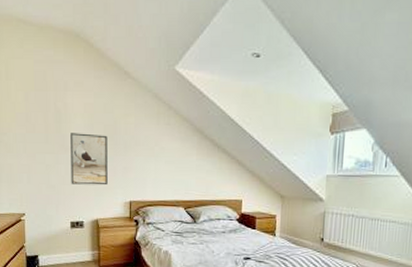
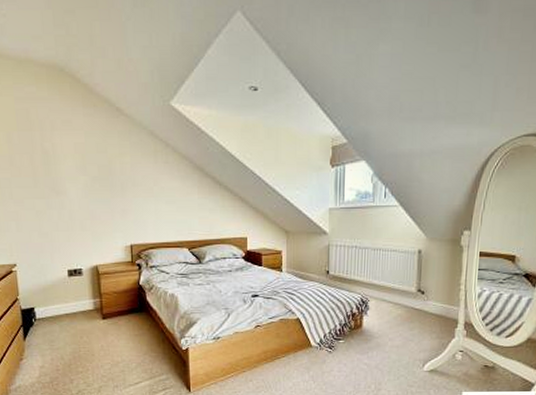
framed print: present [70,133,108,186] -> none [61,175,106,230]

